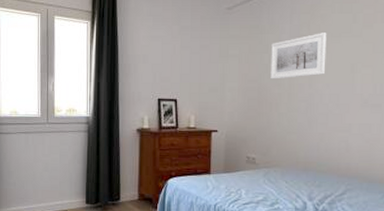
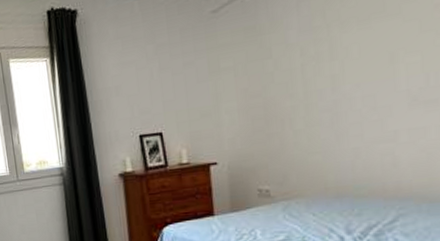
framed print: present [270,33,327,79] -> none [275,18,354,90]

